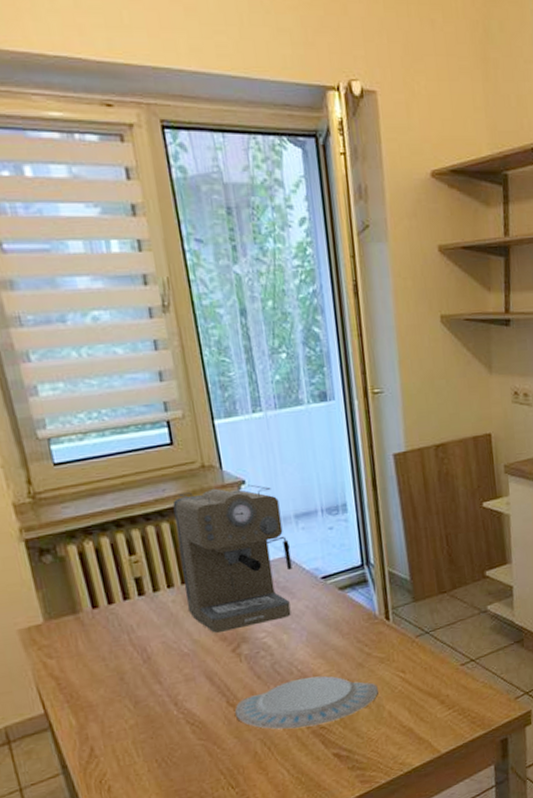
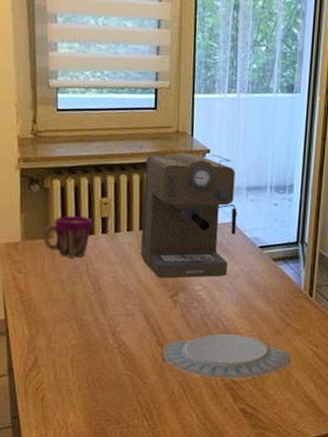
cup: none [69,580,126,631] -> present [43,216,92,258]

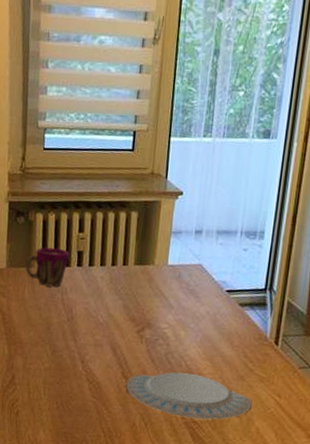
coffee maker: present [140,152,237,279] -> none [111,191,207,317]

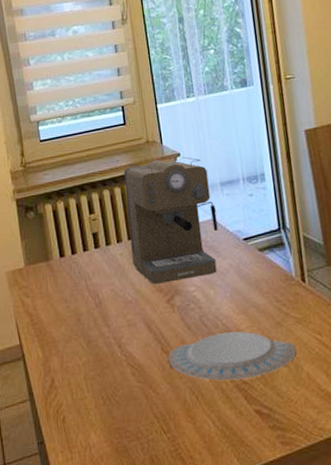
cup: present [25,247,69,287] -> none [43,235,85,277]
coffee maker: none [111,191,207,317] -> present [123,156,218,284]

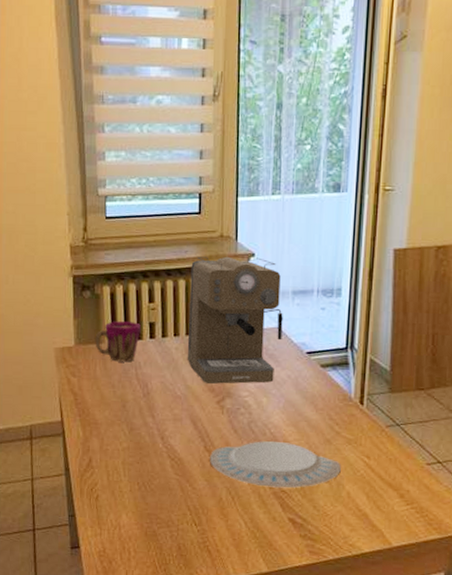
cup: none [43,235,85,277] -> present [95,321,141,362]

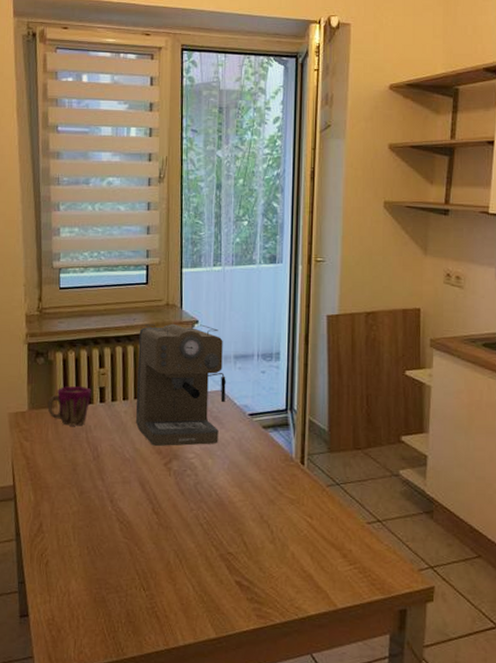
plate: present [210,440,341,489] -> none [158,502,285,550]

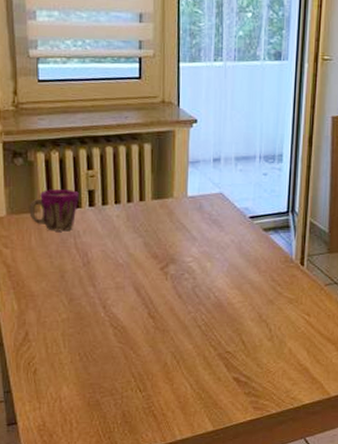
coffee maker: present [135,323,226,446] -> none [129,122,226,250]

